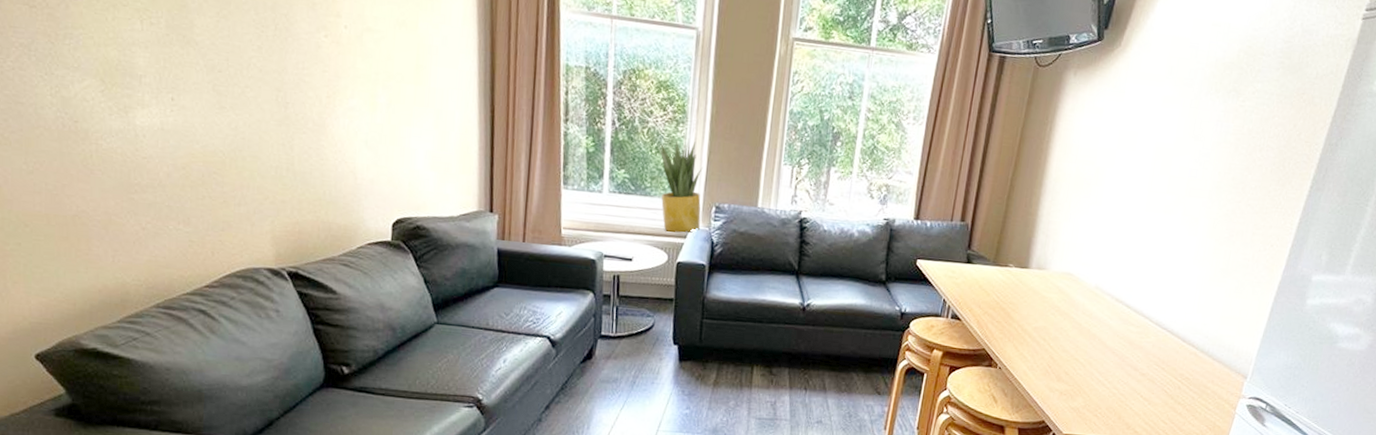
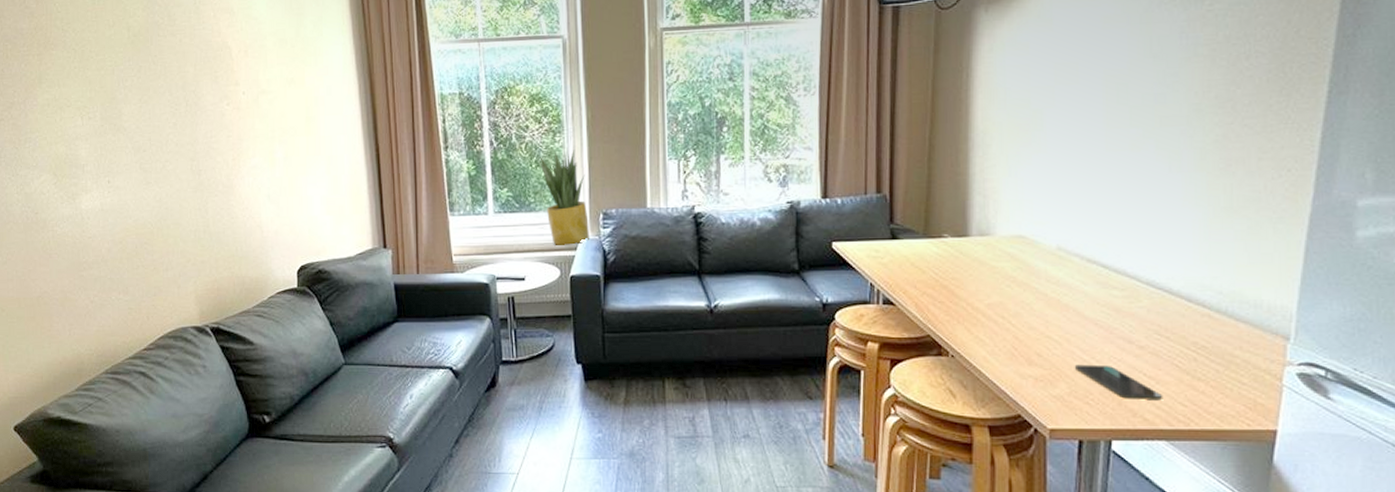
phone: none [1091,384,1152,418] -> present [1074,364,1163,401]

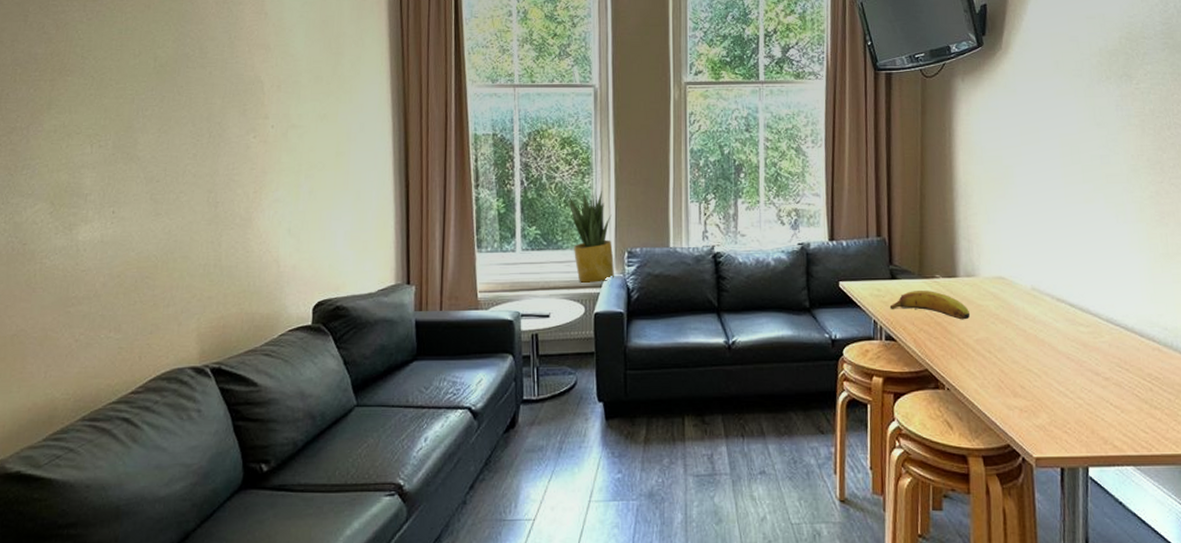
fruit: none [889,251,983,283] -> present [889,291,971,320]
phone: present [1074,364,1163,401] -> none [1052,395,1128,429]

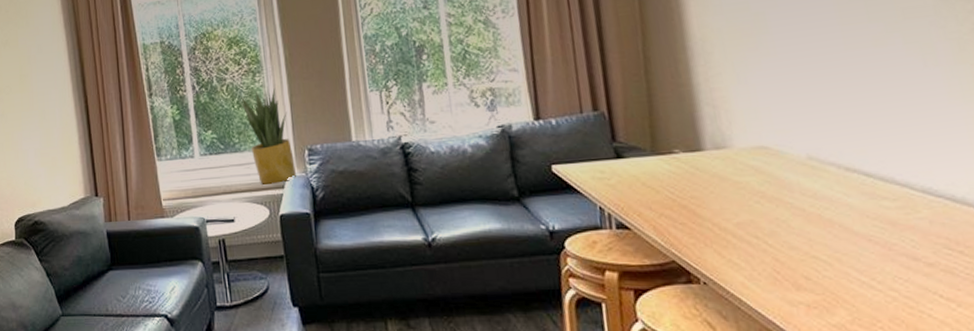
fruit: present [889,291,971,320] -> none [617,168,726,201]

